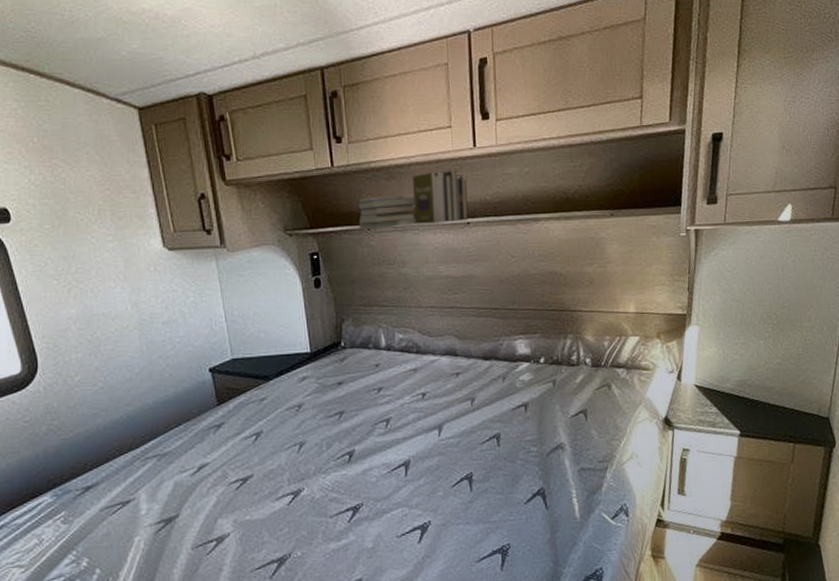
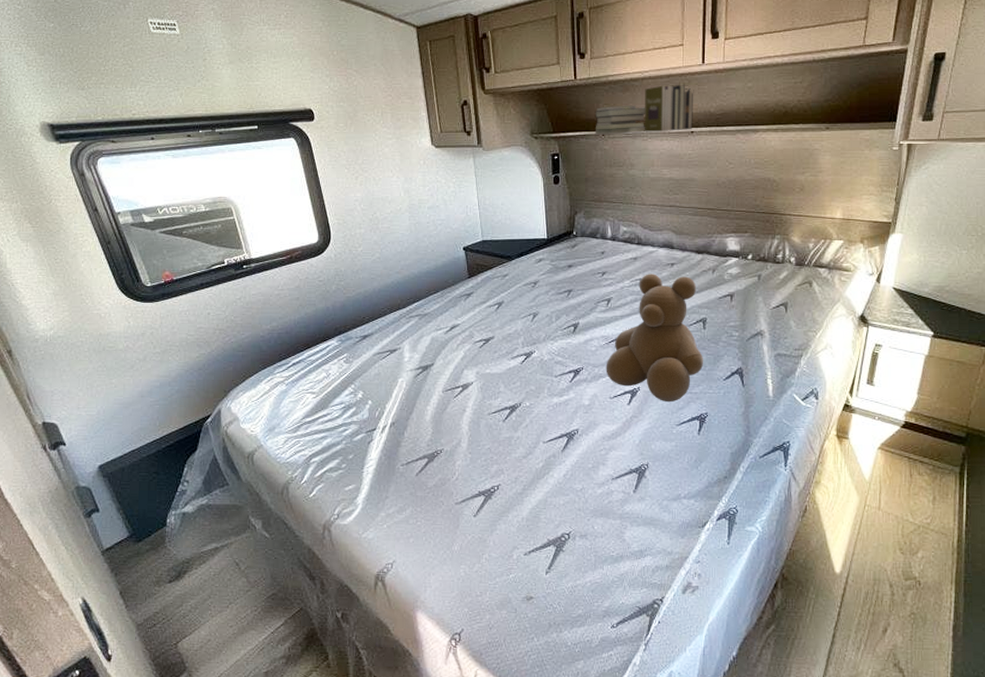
teddy bear: none [389,386,502,536] -> present [606,274,704,403]

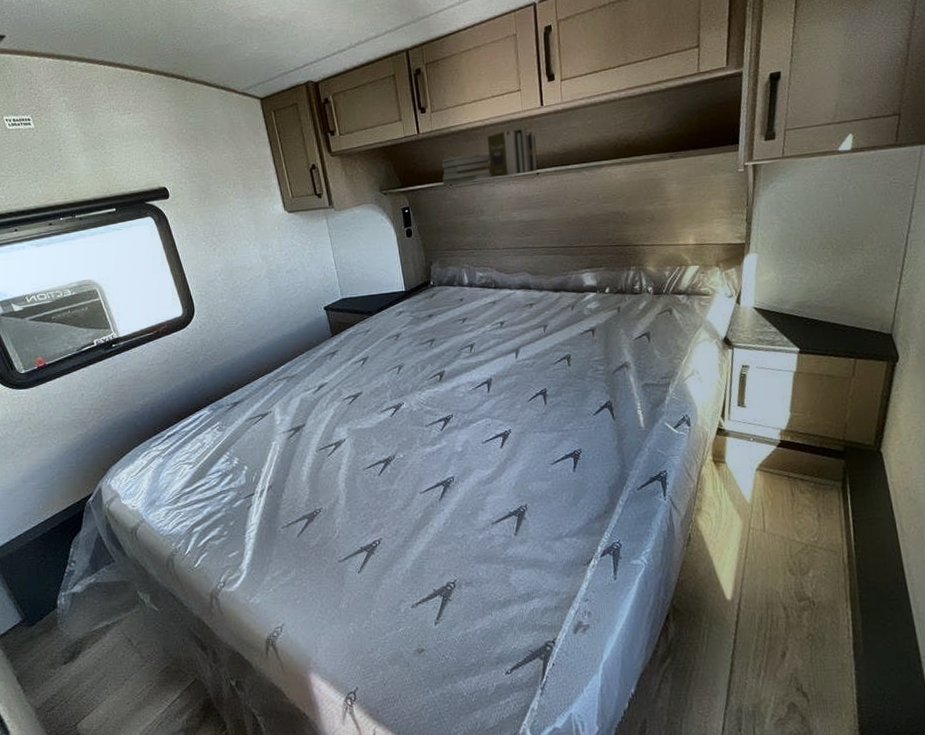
teddy bear: present [606,274,704,403] -> none [475,315,573,442]

